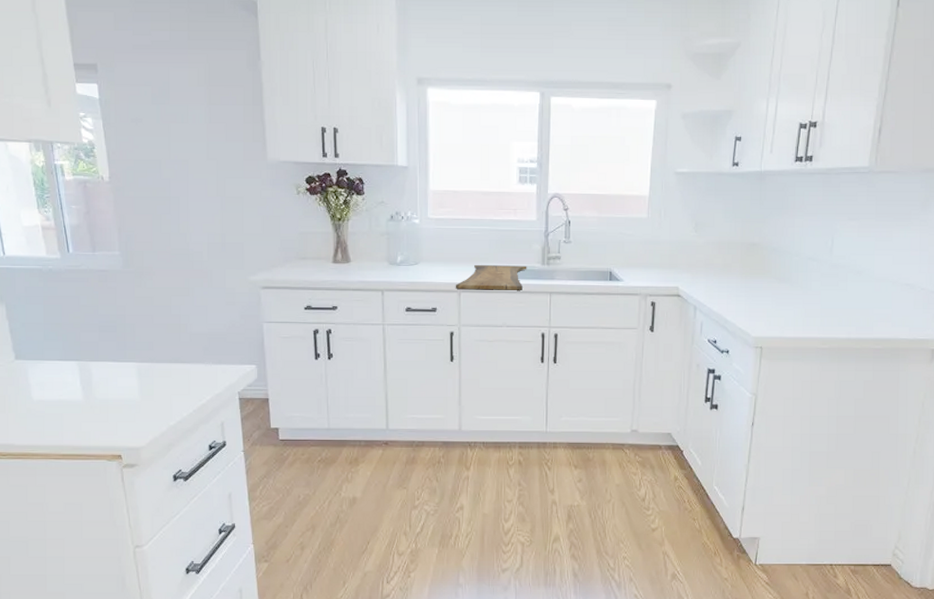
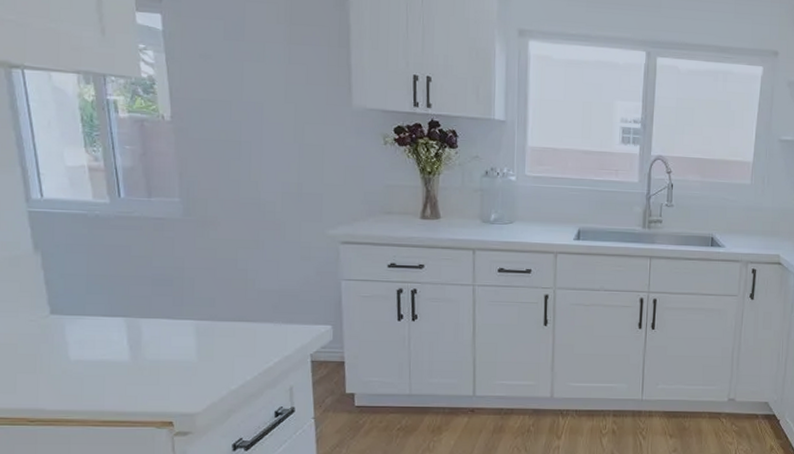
cutting board: present [455,264,527,290] -> none [551,225,627,254]

